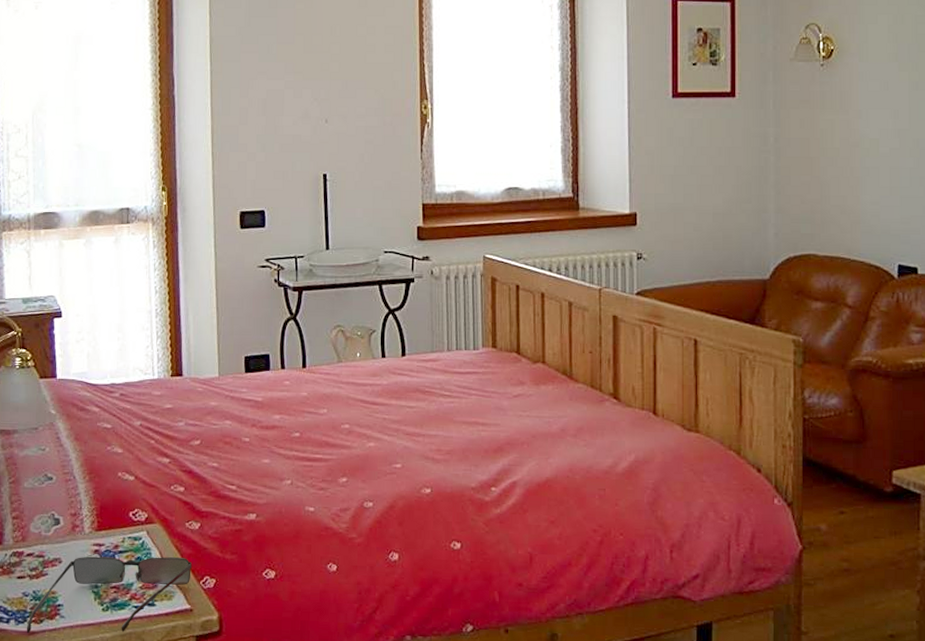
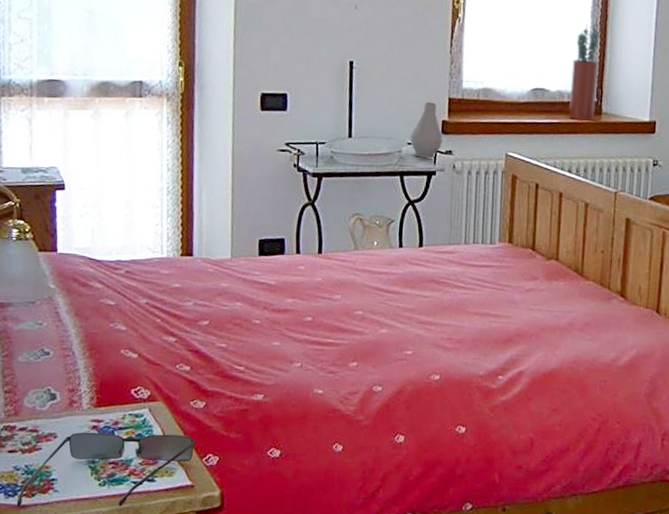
vase: none [386,209,419,266] -> present [410,101,443,159]
vase: none [545,113,572,218] -> present [568,19,600,121]

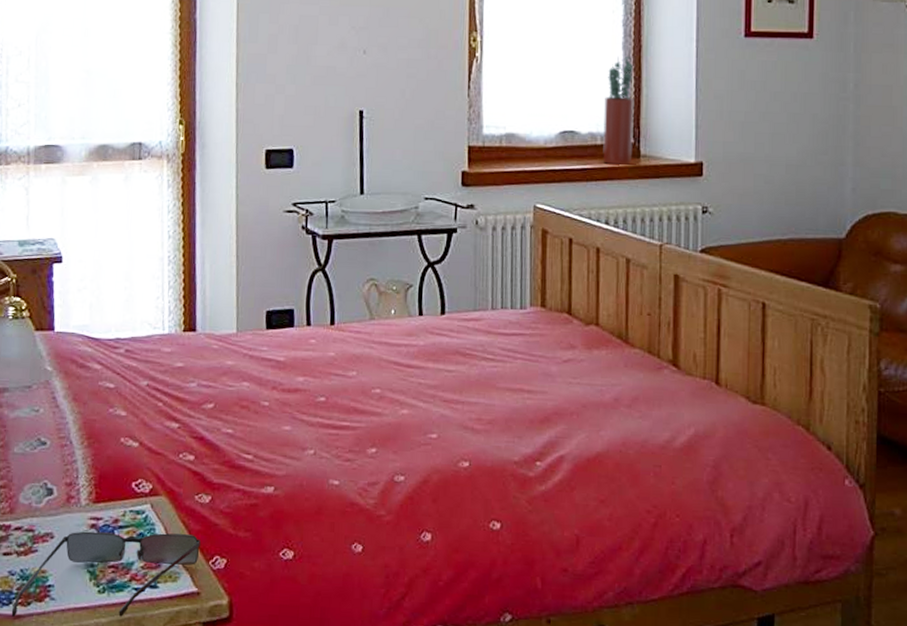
vase: present [410,101,443,159] -> none [427,151,464,214]

